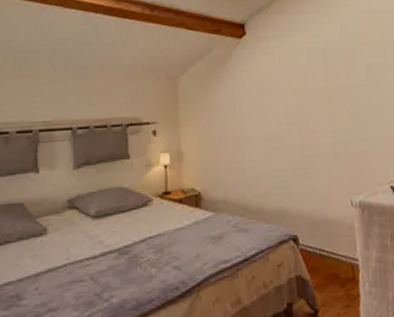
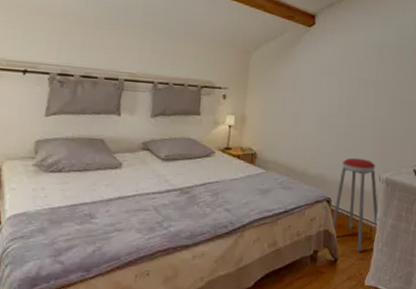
music stool: none [303,181,360,298] -> present [331,157,379,252]

